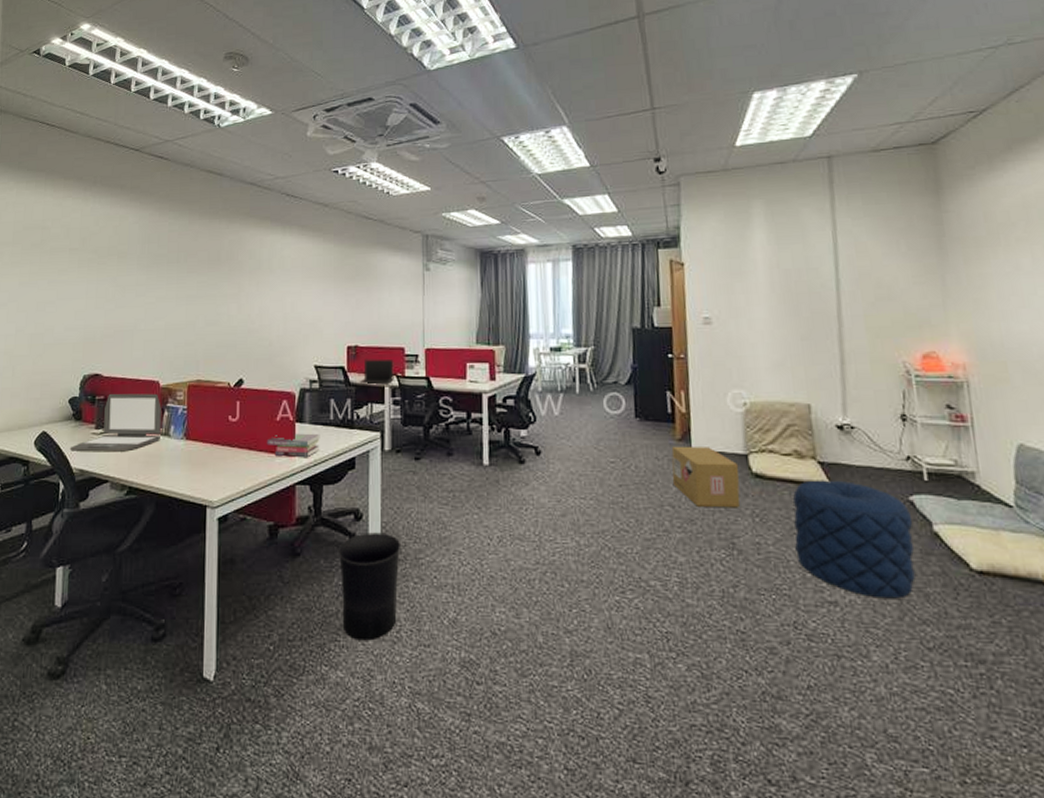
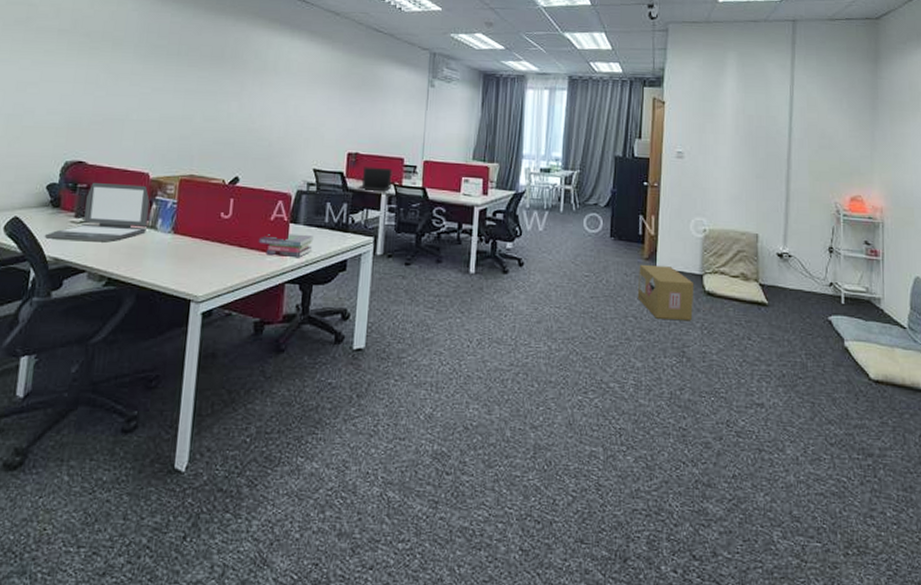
waste bin: present [337,532,402,641] -> none [321,332,386,434]
pouf: present [793,480,916,599] -> none [734,299,829,402]

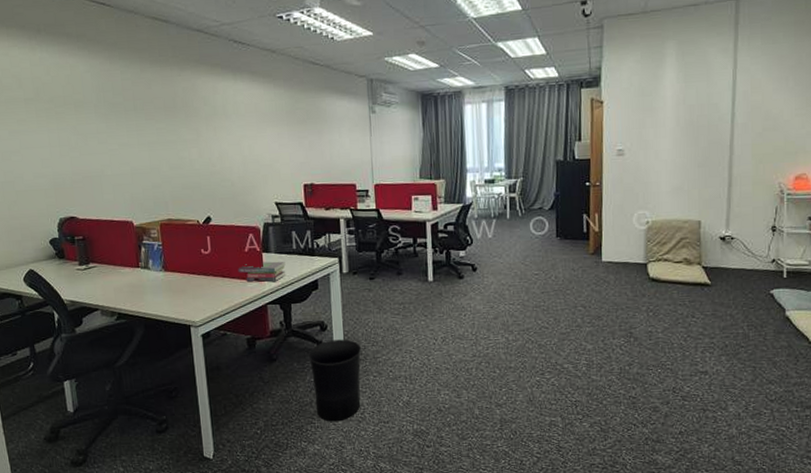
laptop: present [44,182,150,243] -> none [57,232,141,286]
waste bin: none [321,332,386,434] -> present [308,339,362,422]
laptop computer: present [357,166,393,192] -> none [317,194,348,218]
cardboard box: present [637,264,694,321] -> none [585,258,639,307]

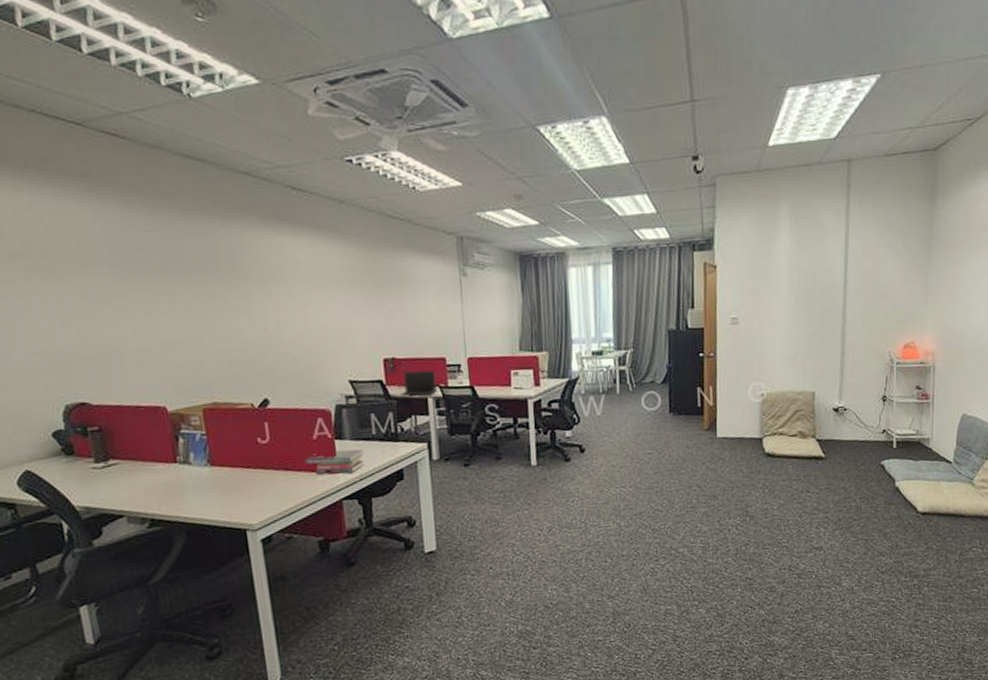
waste bin: present [308,339,362,422] -> none [393,535,457,630]
laptop computer: none [317,194,348,218] -> present [400,370,437,398]

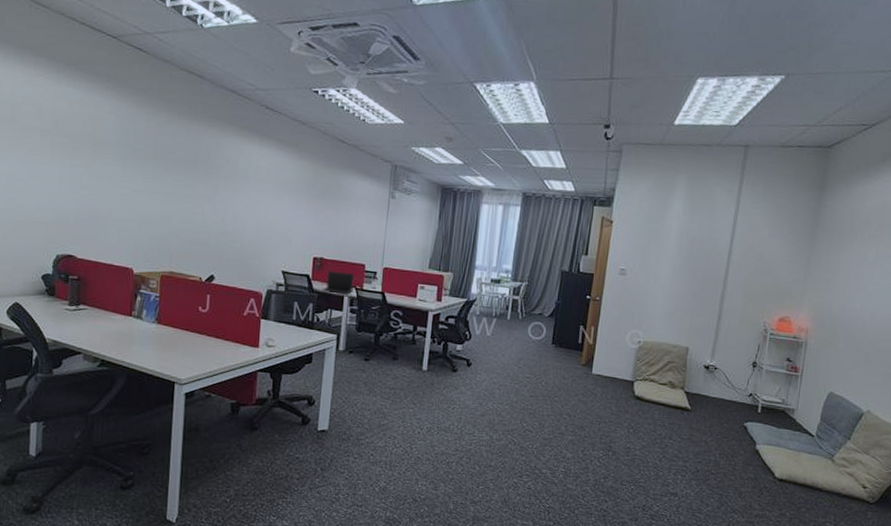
books: present [304,449,364,475] -> none [233,328,283,350]

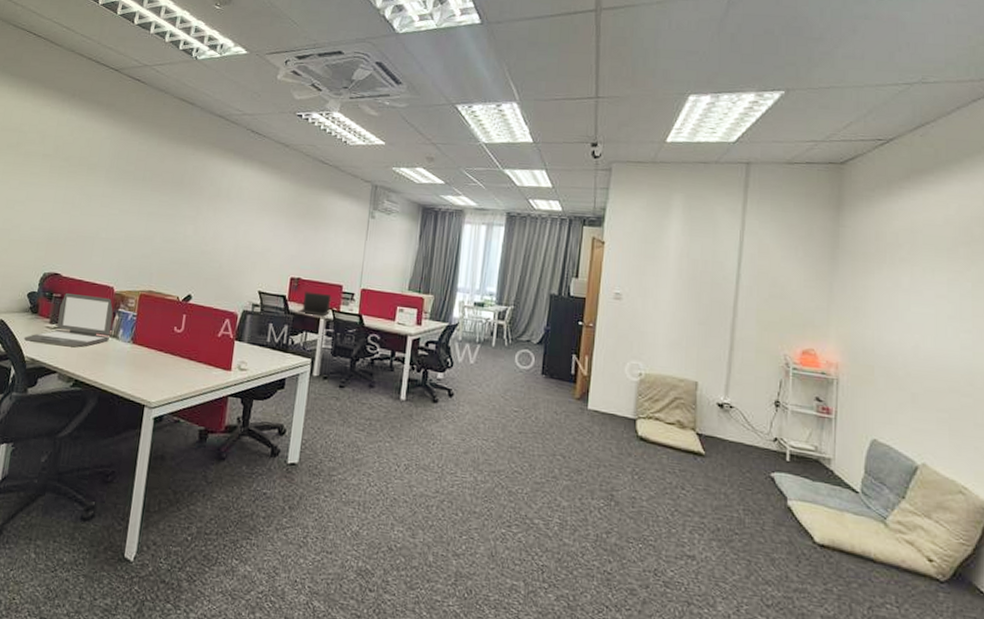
laptop: none [42,274,135,329] -> present [23,292,113,348]

